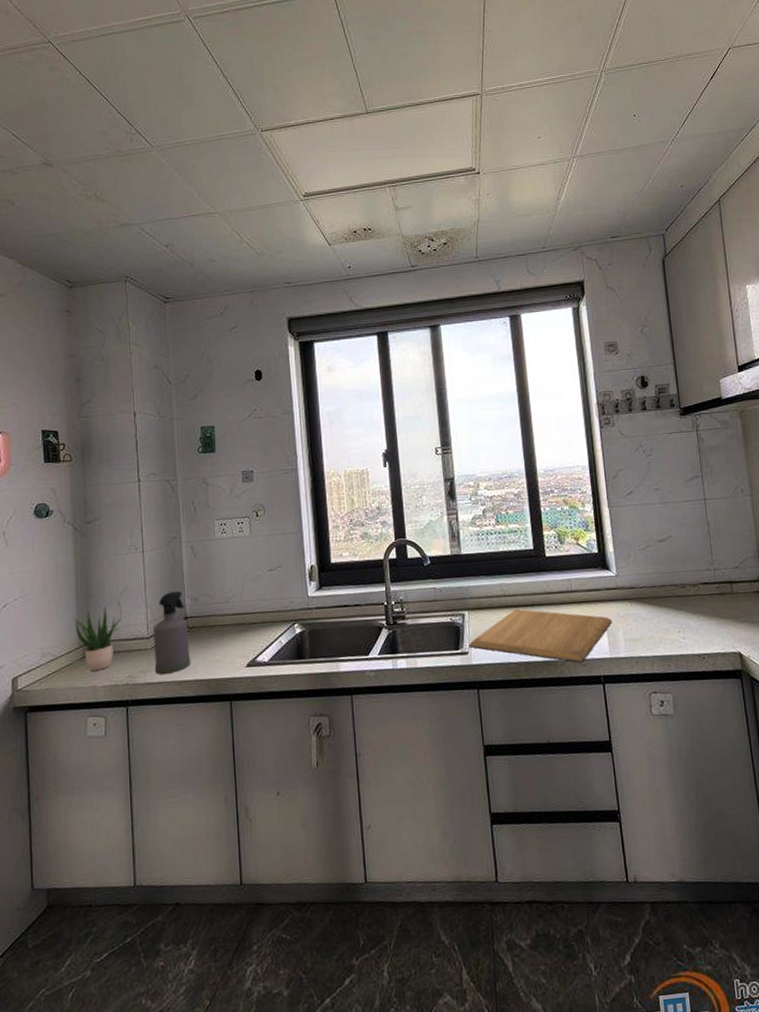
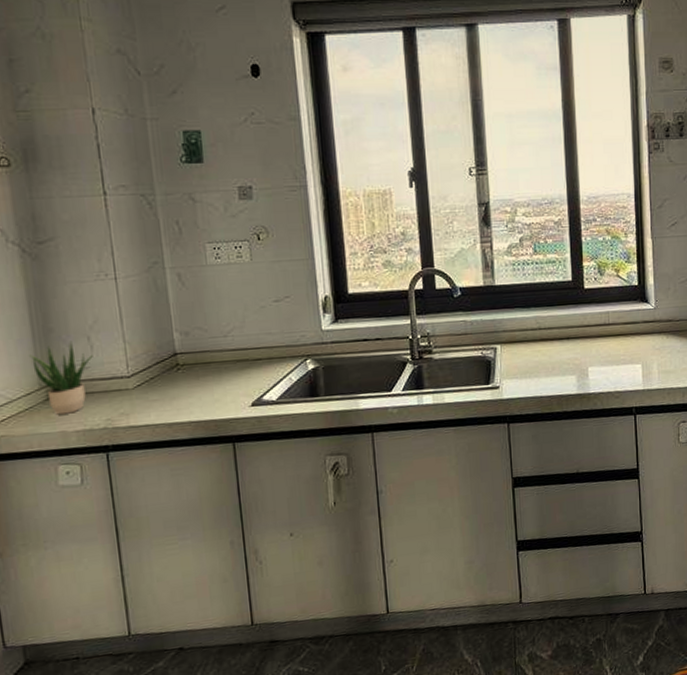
spray bottle: present [152,591,191,674] -> none [134,324,184,417]
chopping board: present [468,608,612,663] -> none [499,342,647,395]

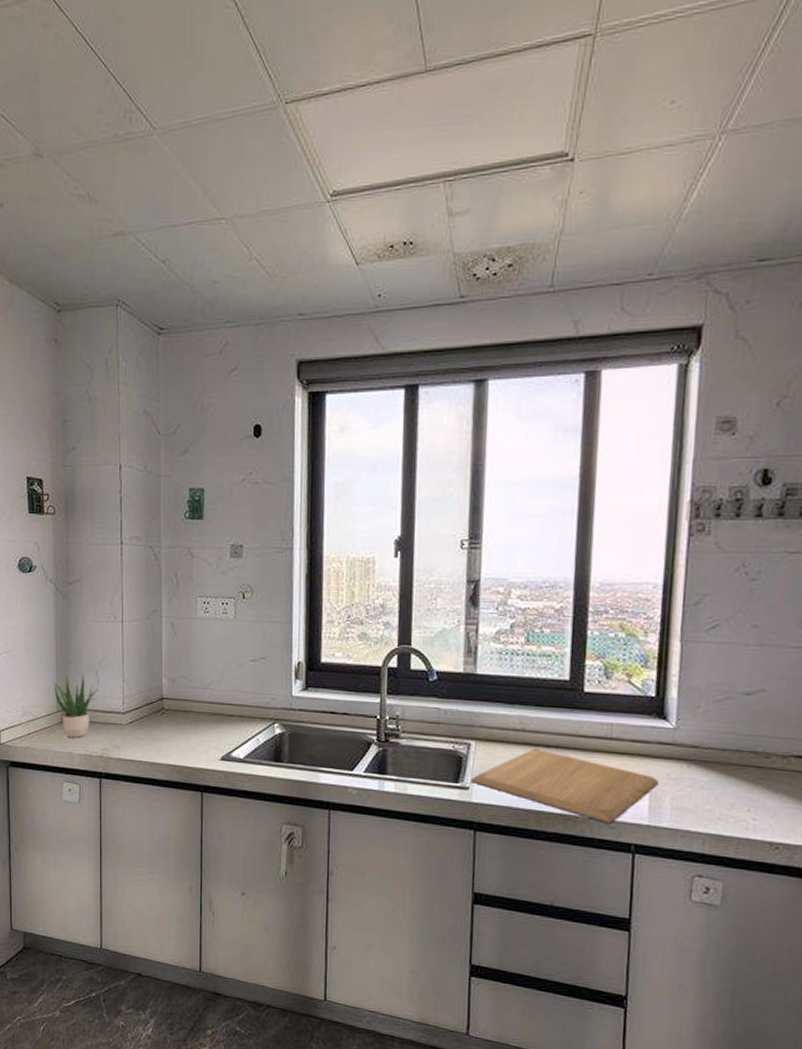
chopping board: none [499,342,647,395] -> present [470,748,658,824]

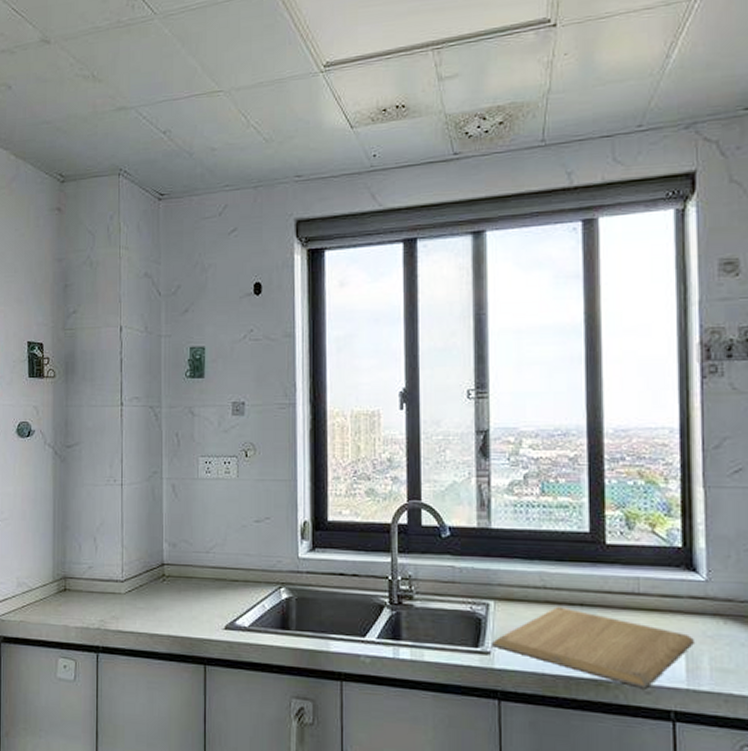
potted plant: present [53,673,98,738] -> none [49,540,96,609]

